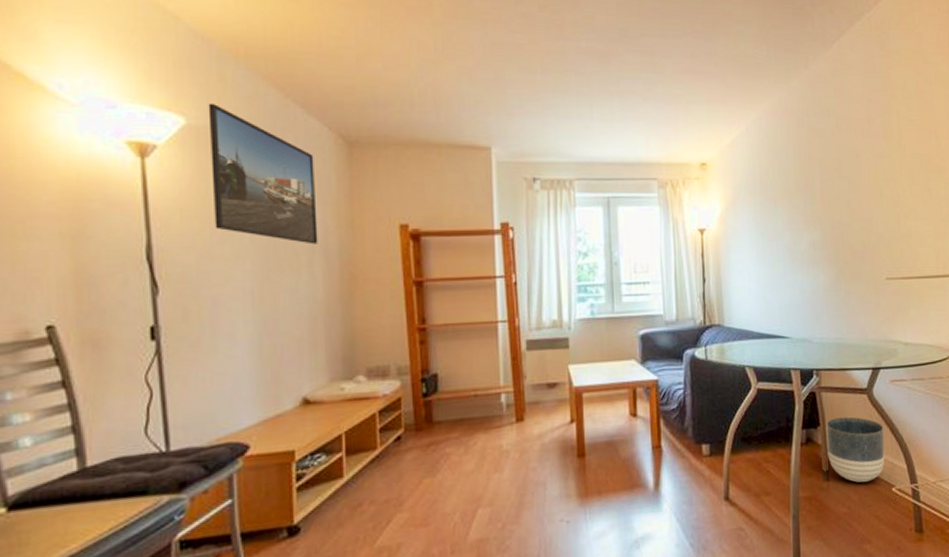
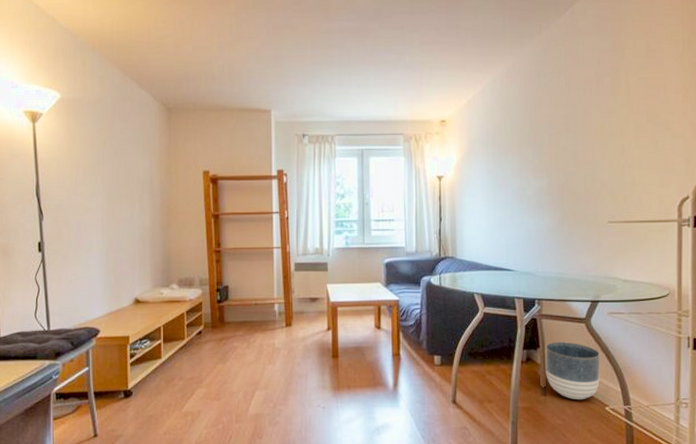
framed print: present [208,103,318,245] -> none [75,81,146,186]

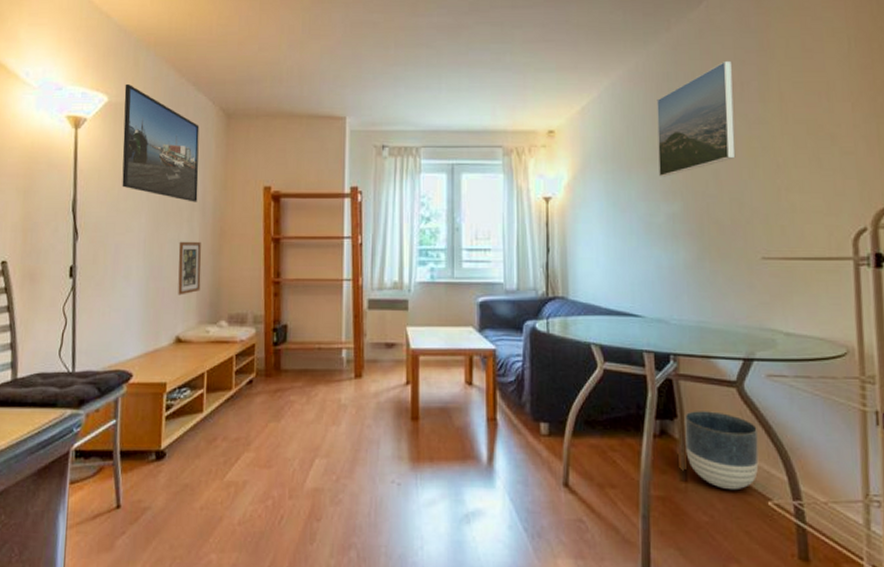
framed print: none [75,81,146,186] -> present [122,83,200,202]
picture frame: none [132,218,153,264] -> present [178,241,202,295]
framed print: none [529,59,591,158] -> present [657,60,736,177]

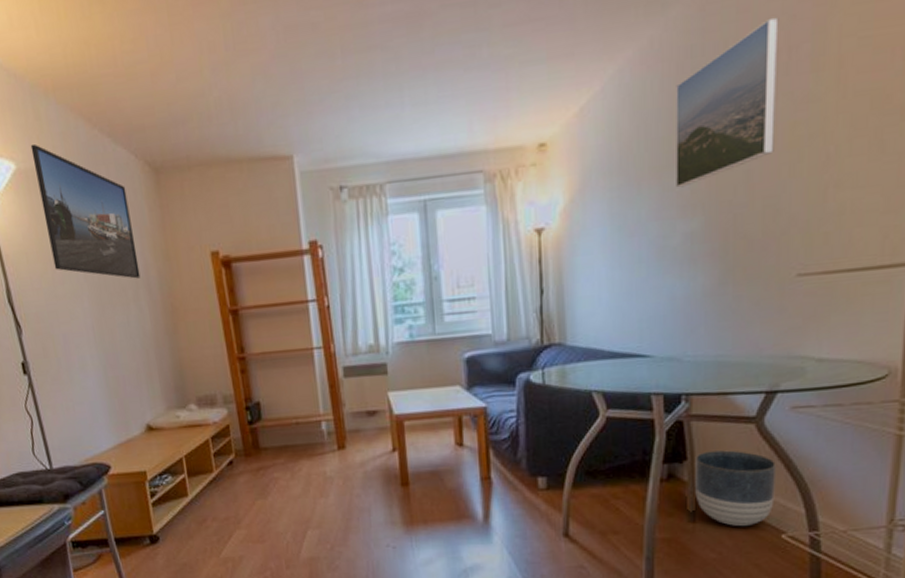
picture frame: present [178,241,202,295] -> none [129,322,162,382]

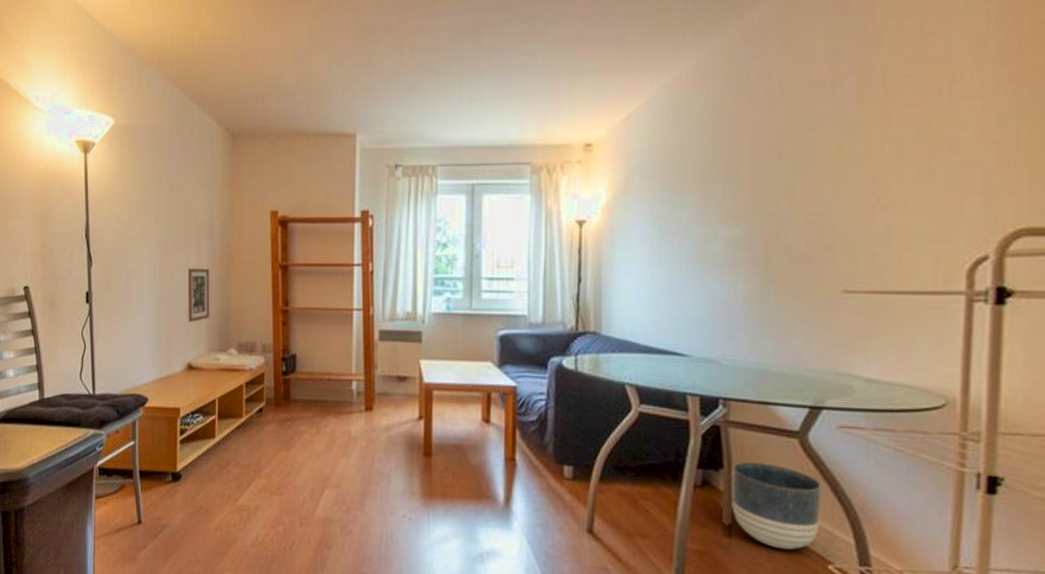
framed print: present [30,143,141,279] -> none [130,105,205,228]
picture frame: none [129,322,162,382] -> present [187,268,210,323]
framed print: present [676,17,779,188] -> none [718,51,823,196]

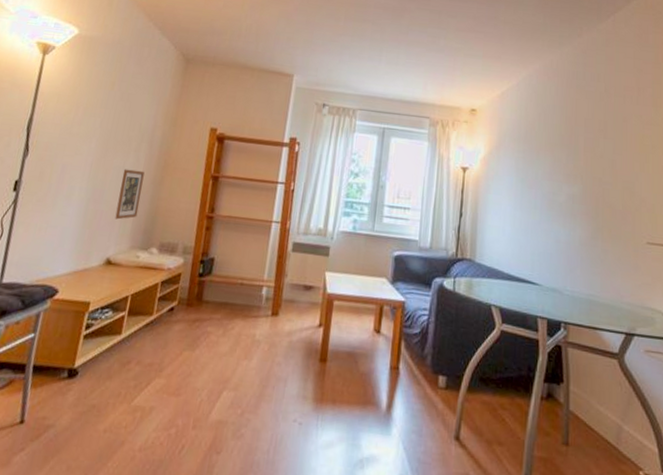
planter: present [732,461,823,550] -> none [569,377,635,458]

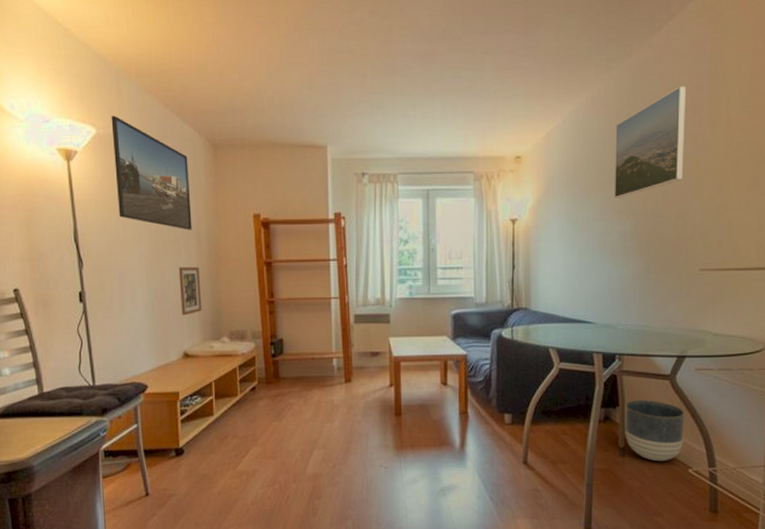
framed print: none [78,20,160,135] -> present [111,115,192,230]
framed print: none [564,67,632,162] -> present [615,85,687,198]
planter: none [569,377,635,458] -> present [625,400,685,462]

